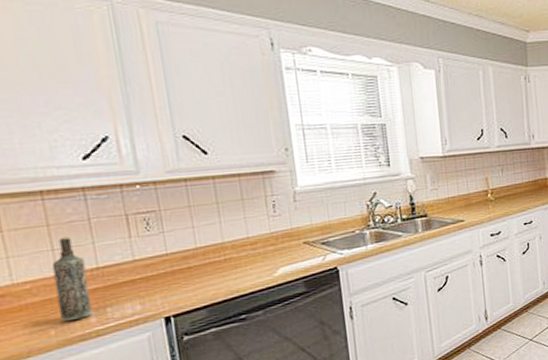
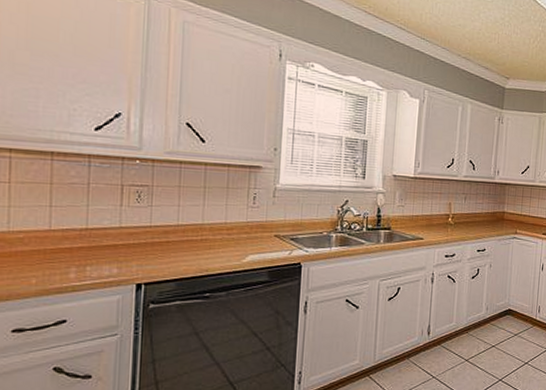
bottle: present [51,236,92,322] -> none [44,196,76,274]

